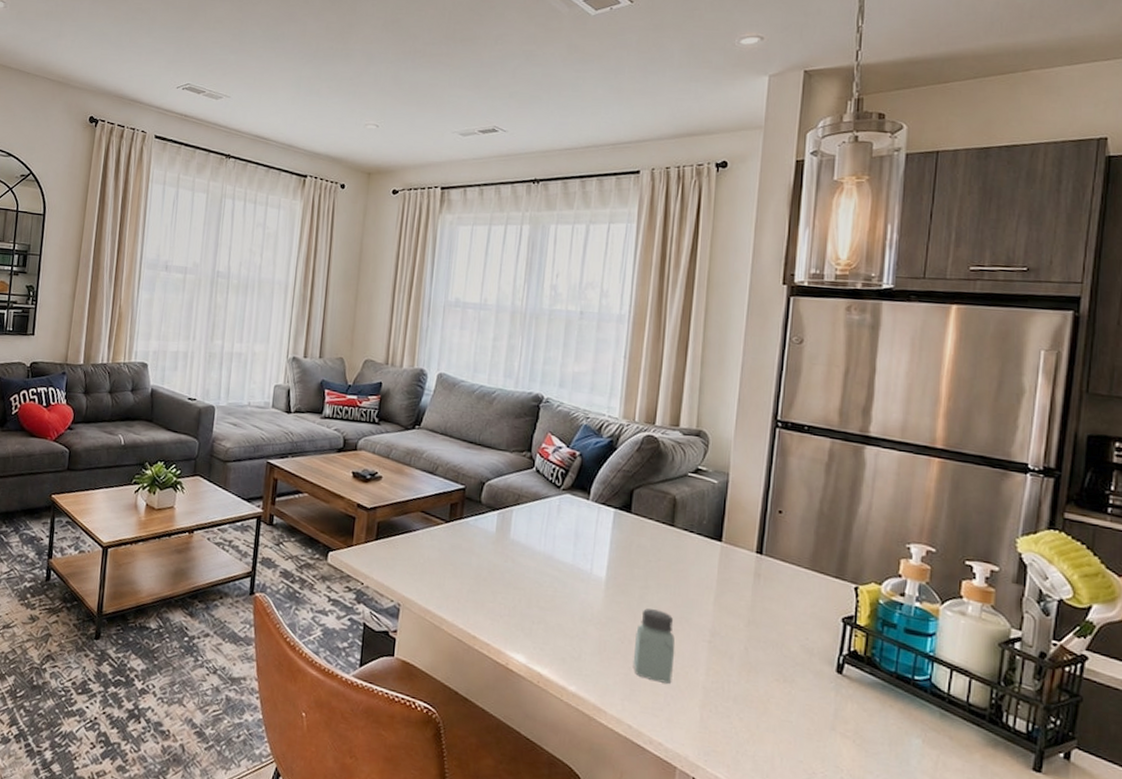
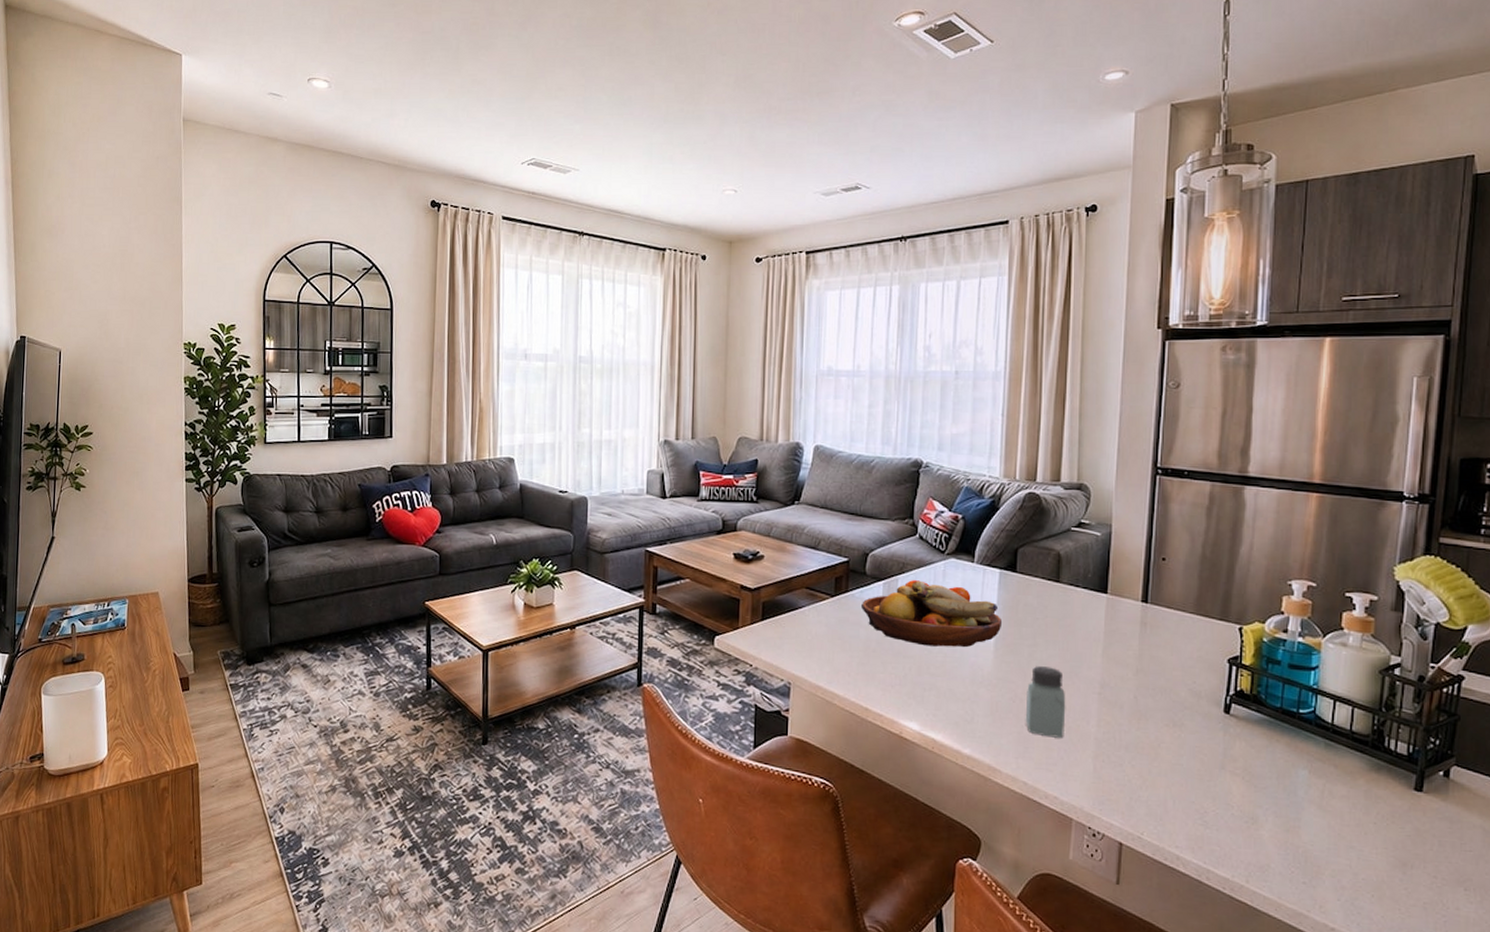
fruit bowl: none [474,512,615,584] -> present [860,580,1003,648]

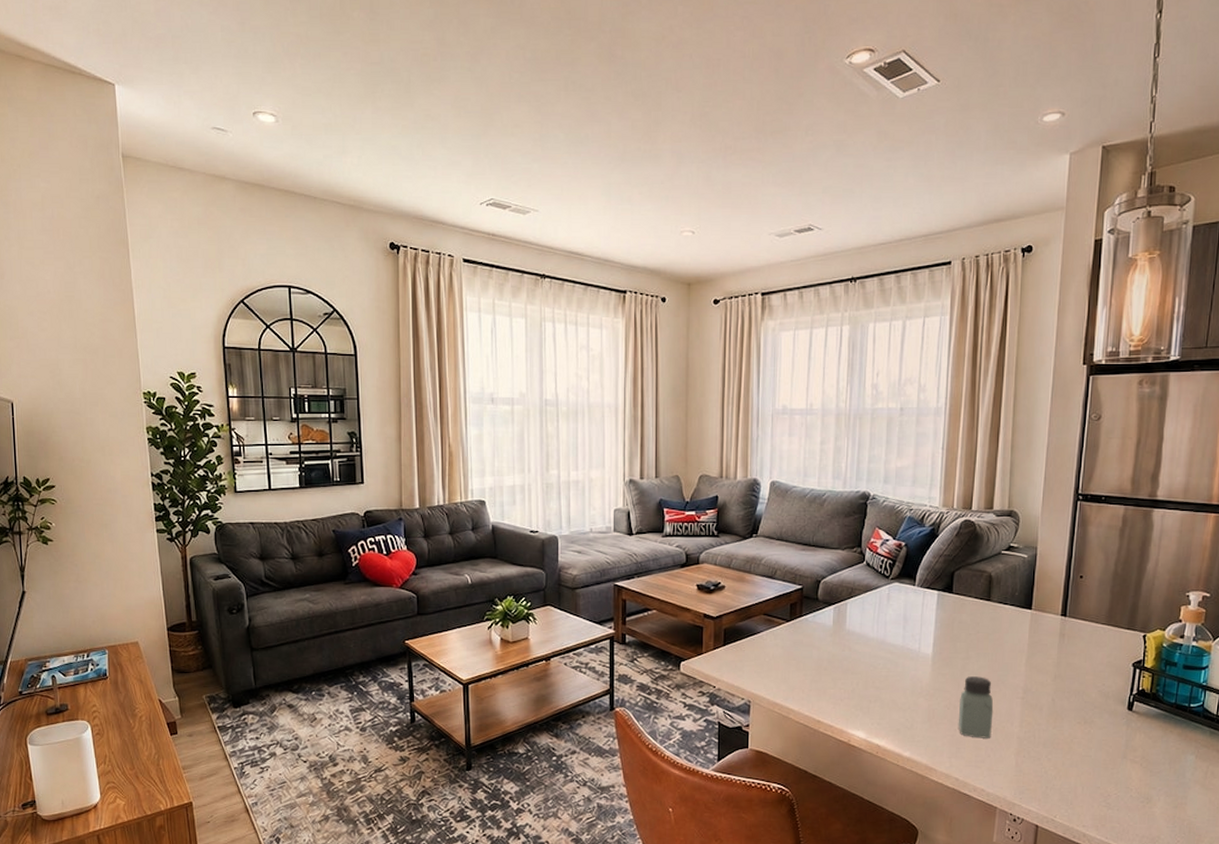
fruit bowl: present [860,580,1003,648] -> none [813,604,940,663]

